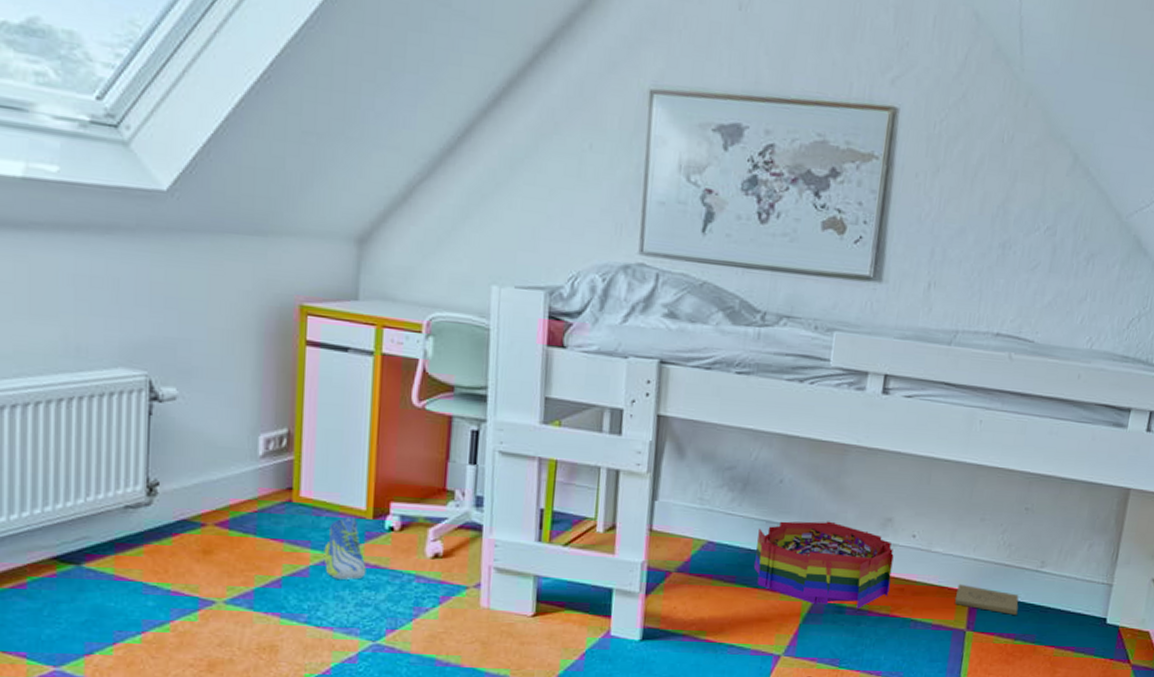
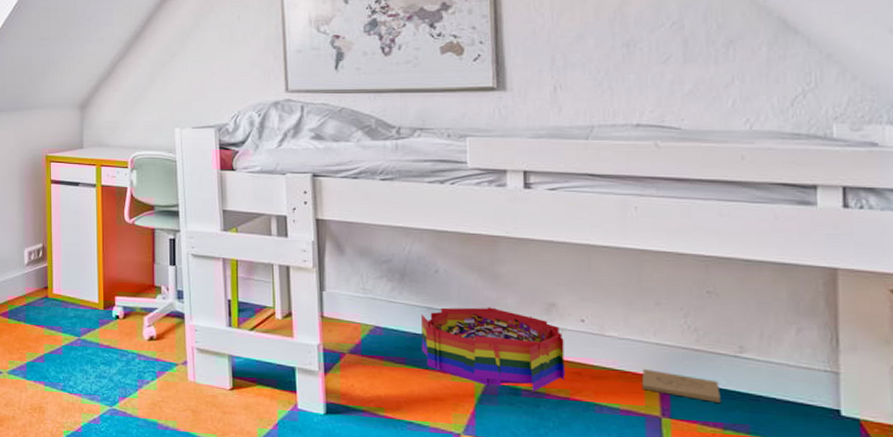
sneaker: present [323,516,366,580] -> none [71,308,102,357]

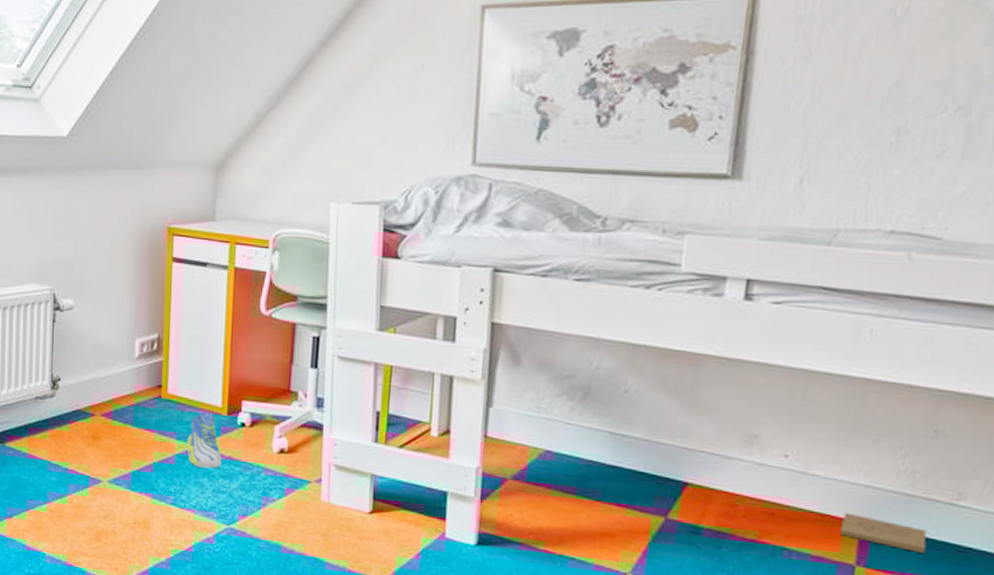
sneaker: none [71,308,102,357] -> present [186,412,222,469]
storage bin: present [421,307,565,391] -> none [597,433,761,531]

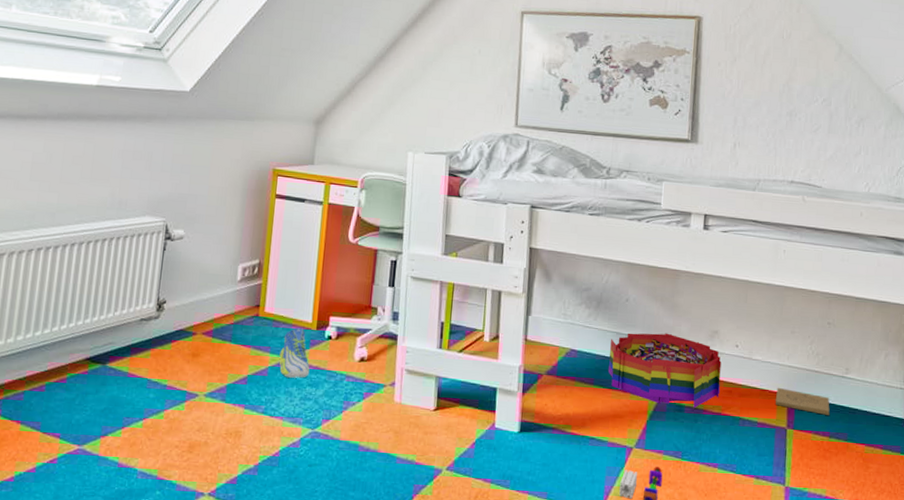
storage bin: none [597,433,761,531] -> present [608,333,721,408]

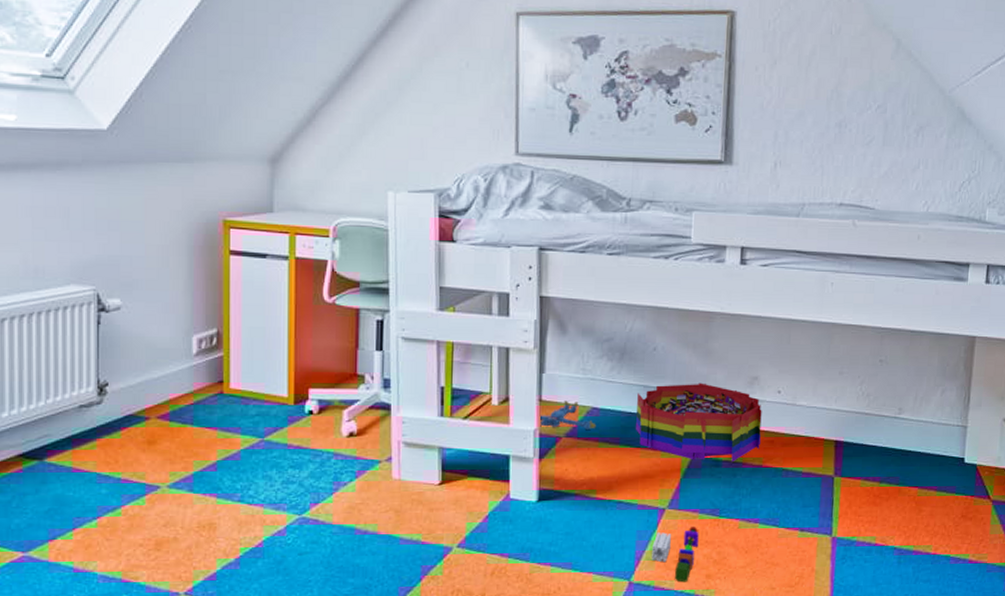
sneaker: present [279,327,310,378] -> none [252,404,290,460]
plush toy: none [525,341,574,369] -> present [540,400,597,430]
box: present [775,387,830,415] -> none [821,433,881,459]

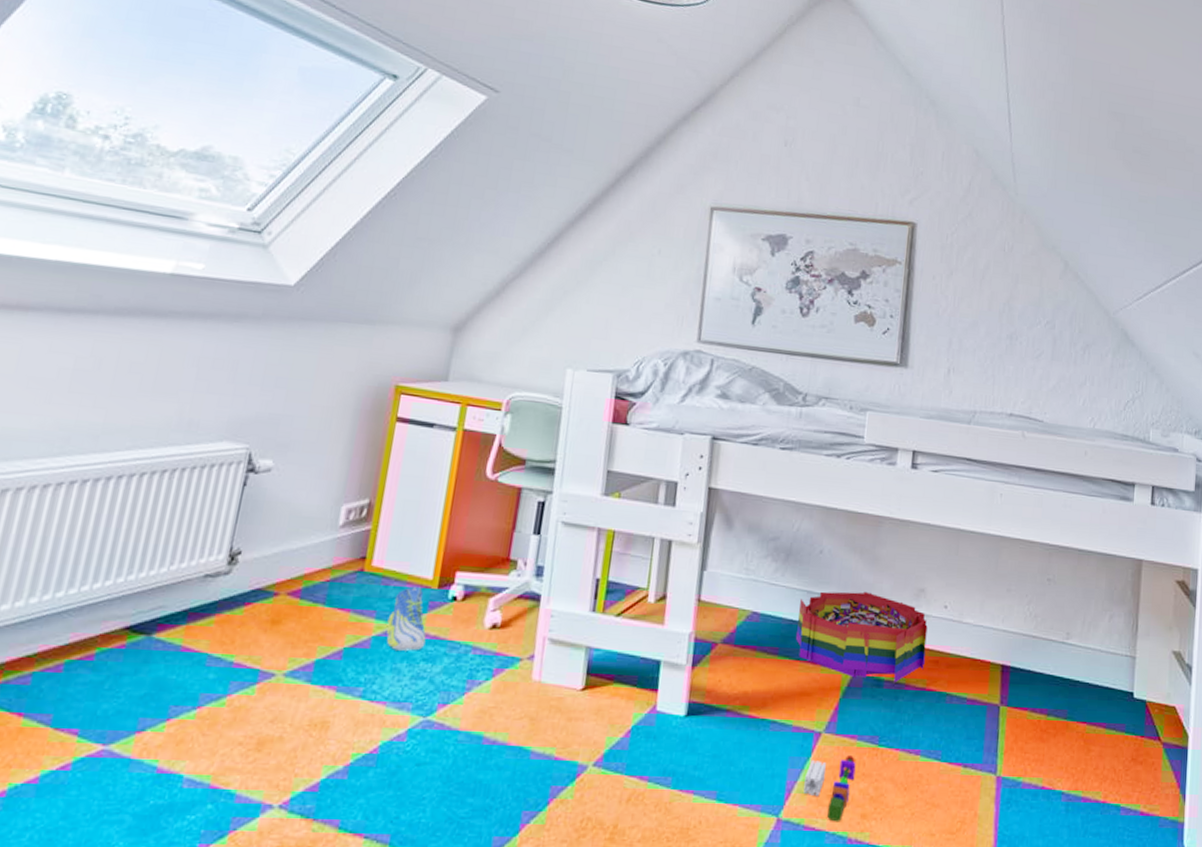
sneaker: none [252,404,290,460] -> present [386,586,426,651]
plush toy: present [540,400,597,430] -> none [696,602,756,637]

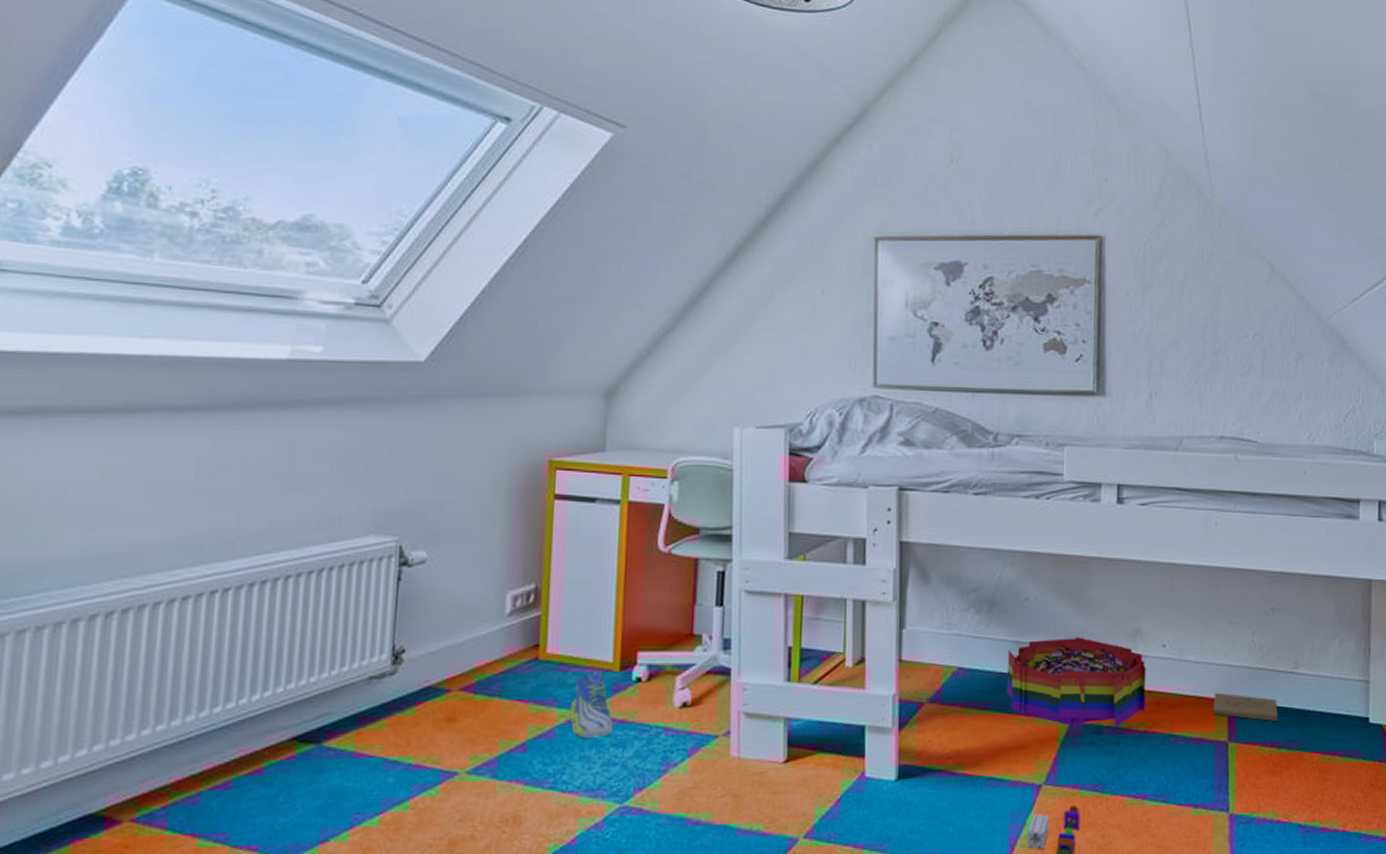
box: none [987,656,1048,689] -> present [1212,692,1278,721]

